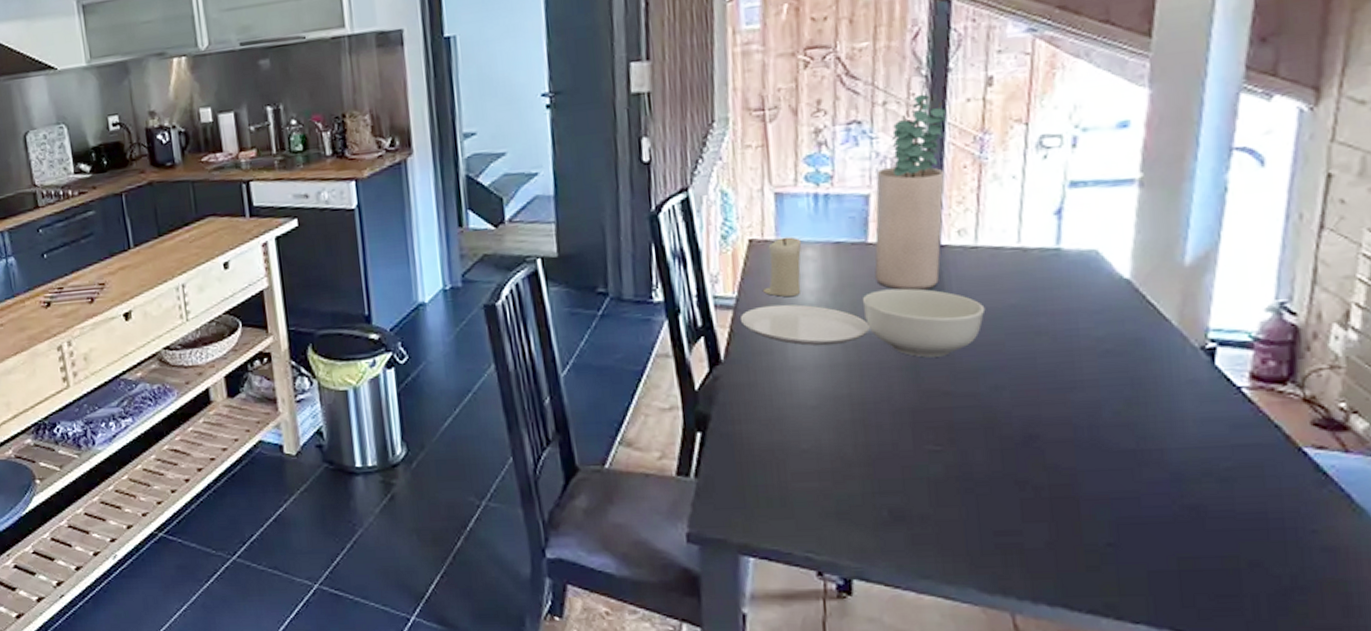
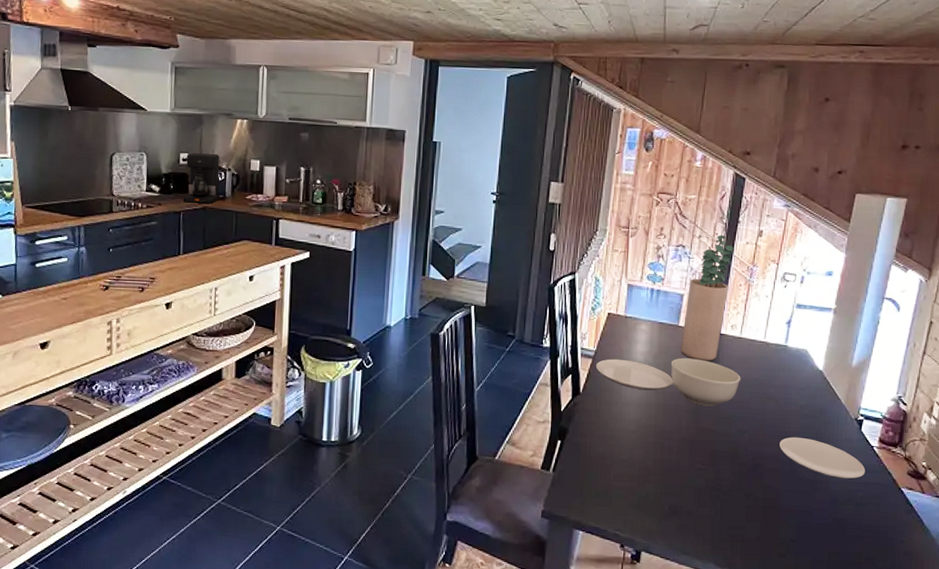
coffee maker: none [117,109,168,180] -> present [183,153,220,204]
candle: present [763,236,802,298] -> none [613,314,640,355]
plate: none [1066,386,1231,443] -> present [779,437,866,479]

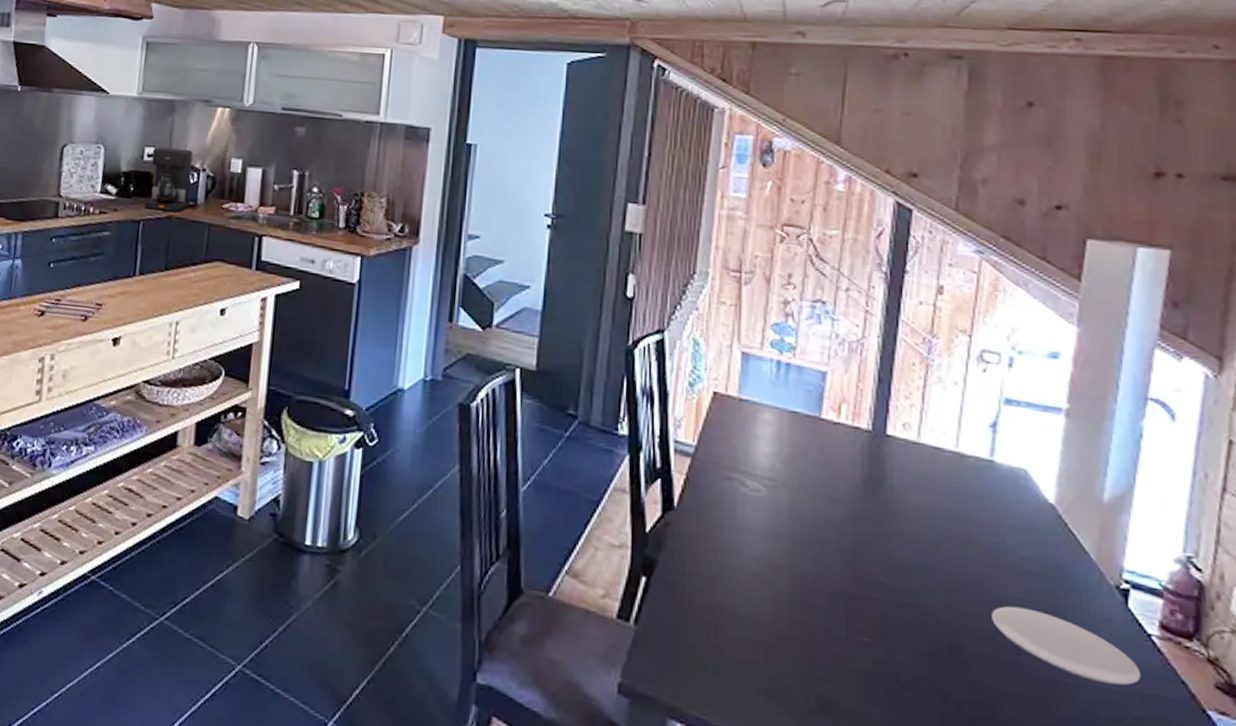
plate: present [595,359,673,391] -> none [696,459,815,513]
bowl: present [670,358,741,407] -> none [811,466,923,546]
vase: present [680,228,735,361] -> none [825,279,901,476]

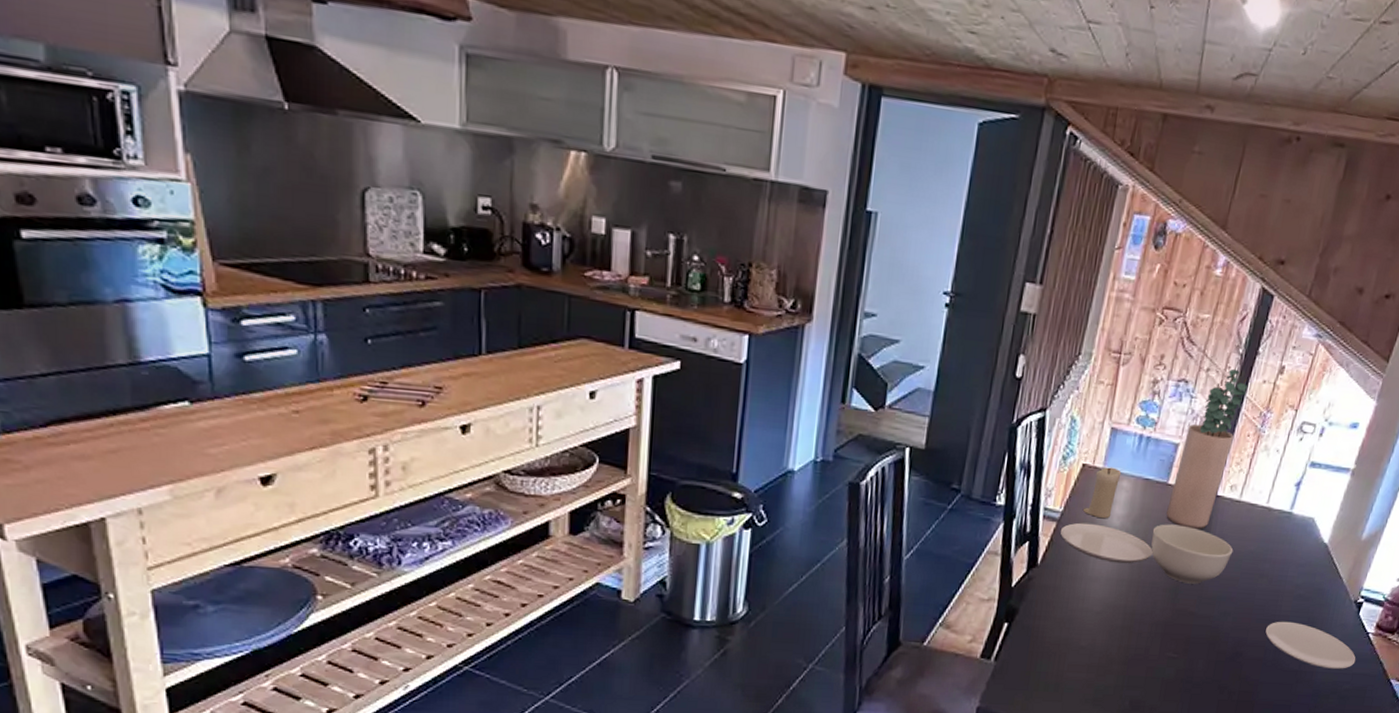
coffee maker: present [144,147,193,212] -> none [484,198,544,280]
plate: none [696,459,815,513] -> present [1060,522,1153,564]
candle: none [722,396,762,457] -> present [1083,467,1122,519]
bowl: none [811,466,923,546] -> present [1151,524,1234,584]
vase: none [825,279,901,476] -> present [1166,361,1248,529]

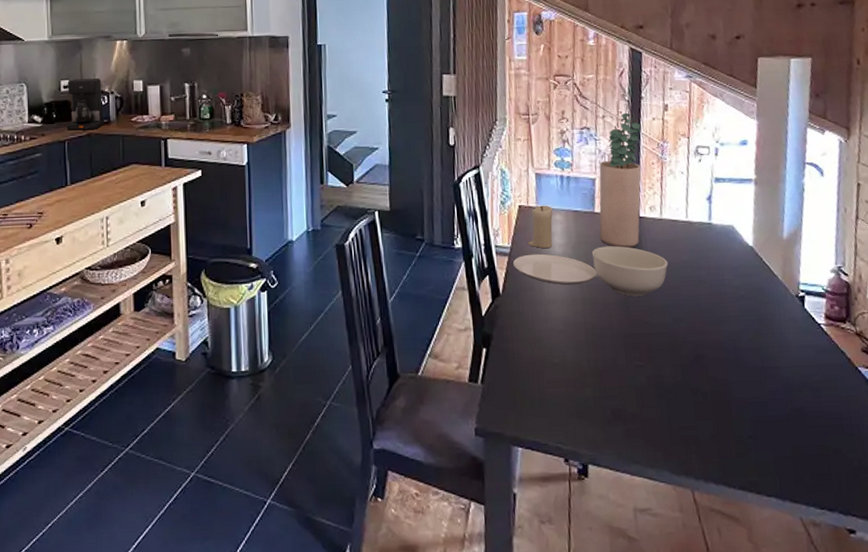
coffee maker: none [484,198,544,280] -> present [66,78,105,131]
plate: present [1265,621,1356,669] -> none [719,321,817,362]

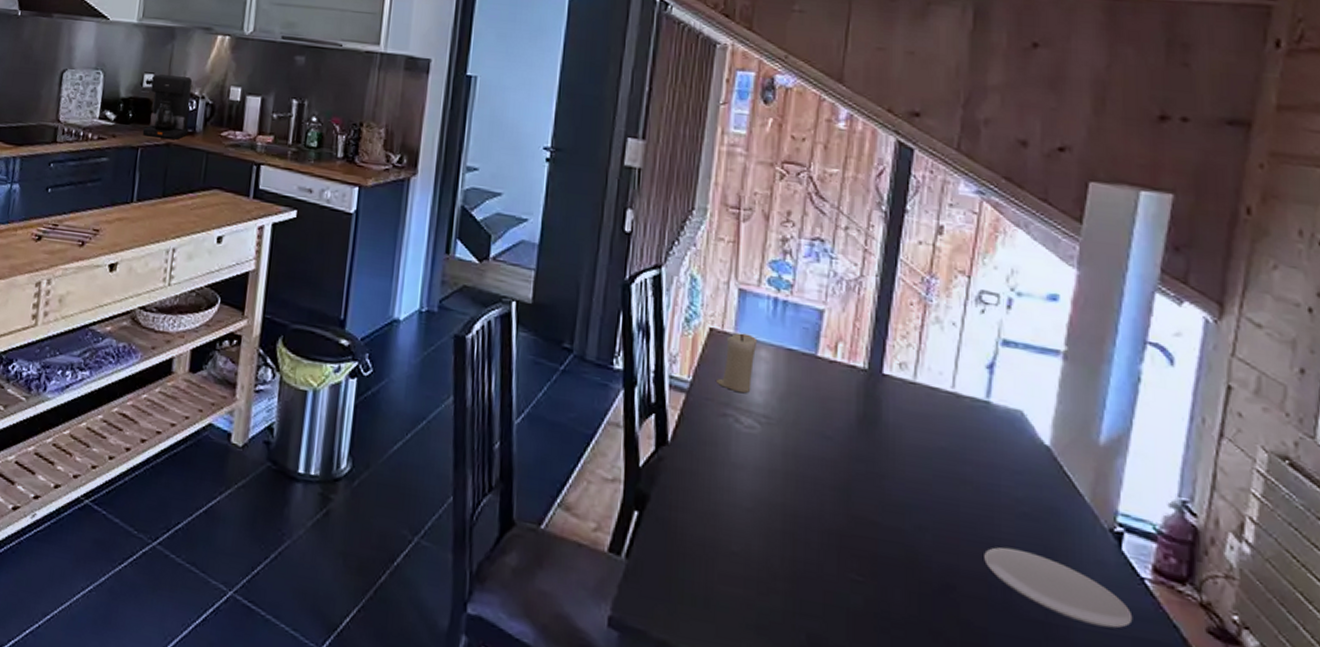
plate: present [512,254,597,286] -> none [691,395,810,451]
bowl: present [591,246,668,297] -> none [805,404,917,485]
vase: present [599,106,641,248] -> none [820,219,900,415]
plate: none [719,321,817,362] -> present [984,546,1133,629]

